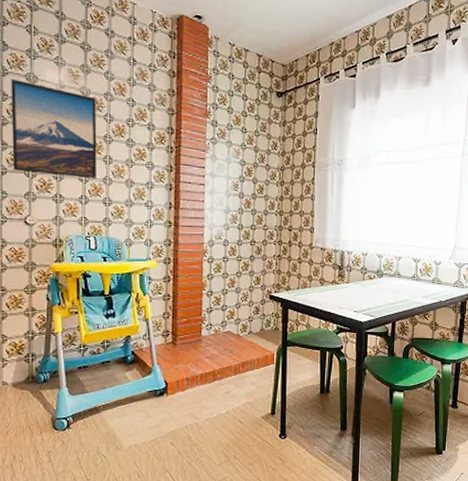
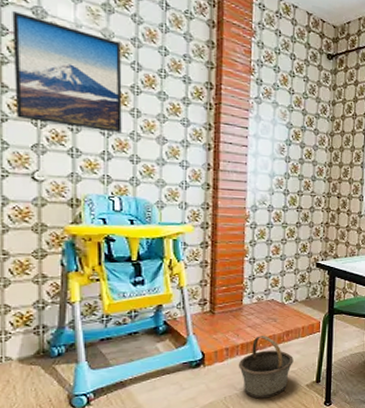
basket: none [197,367,249,429] -> present [238,336,294,399]

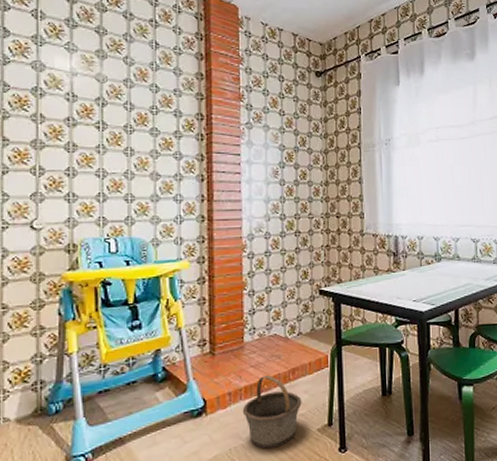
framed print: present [12,10,122,134] -> none [13,67,116,174]

